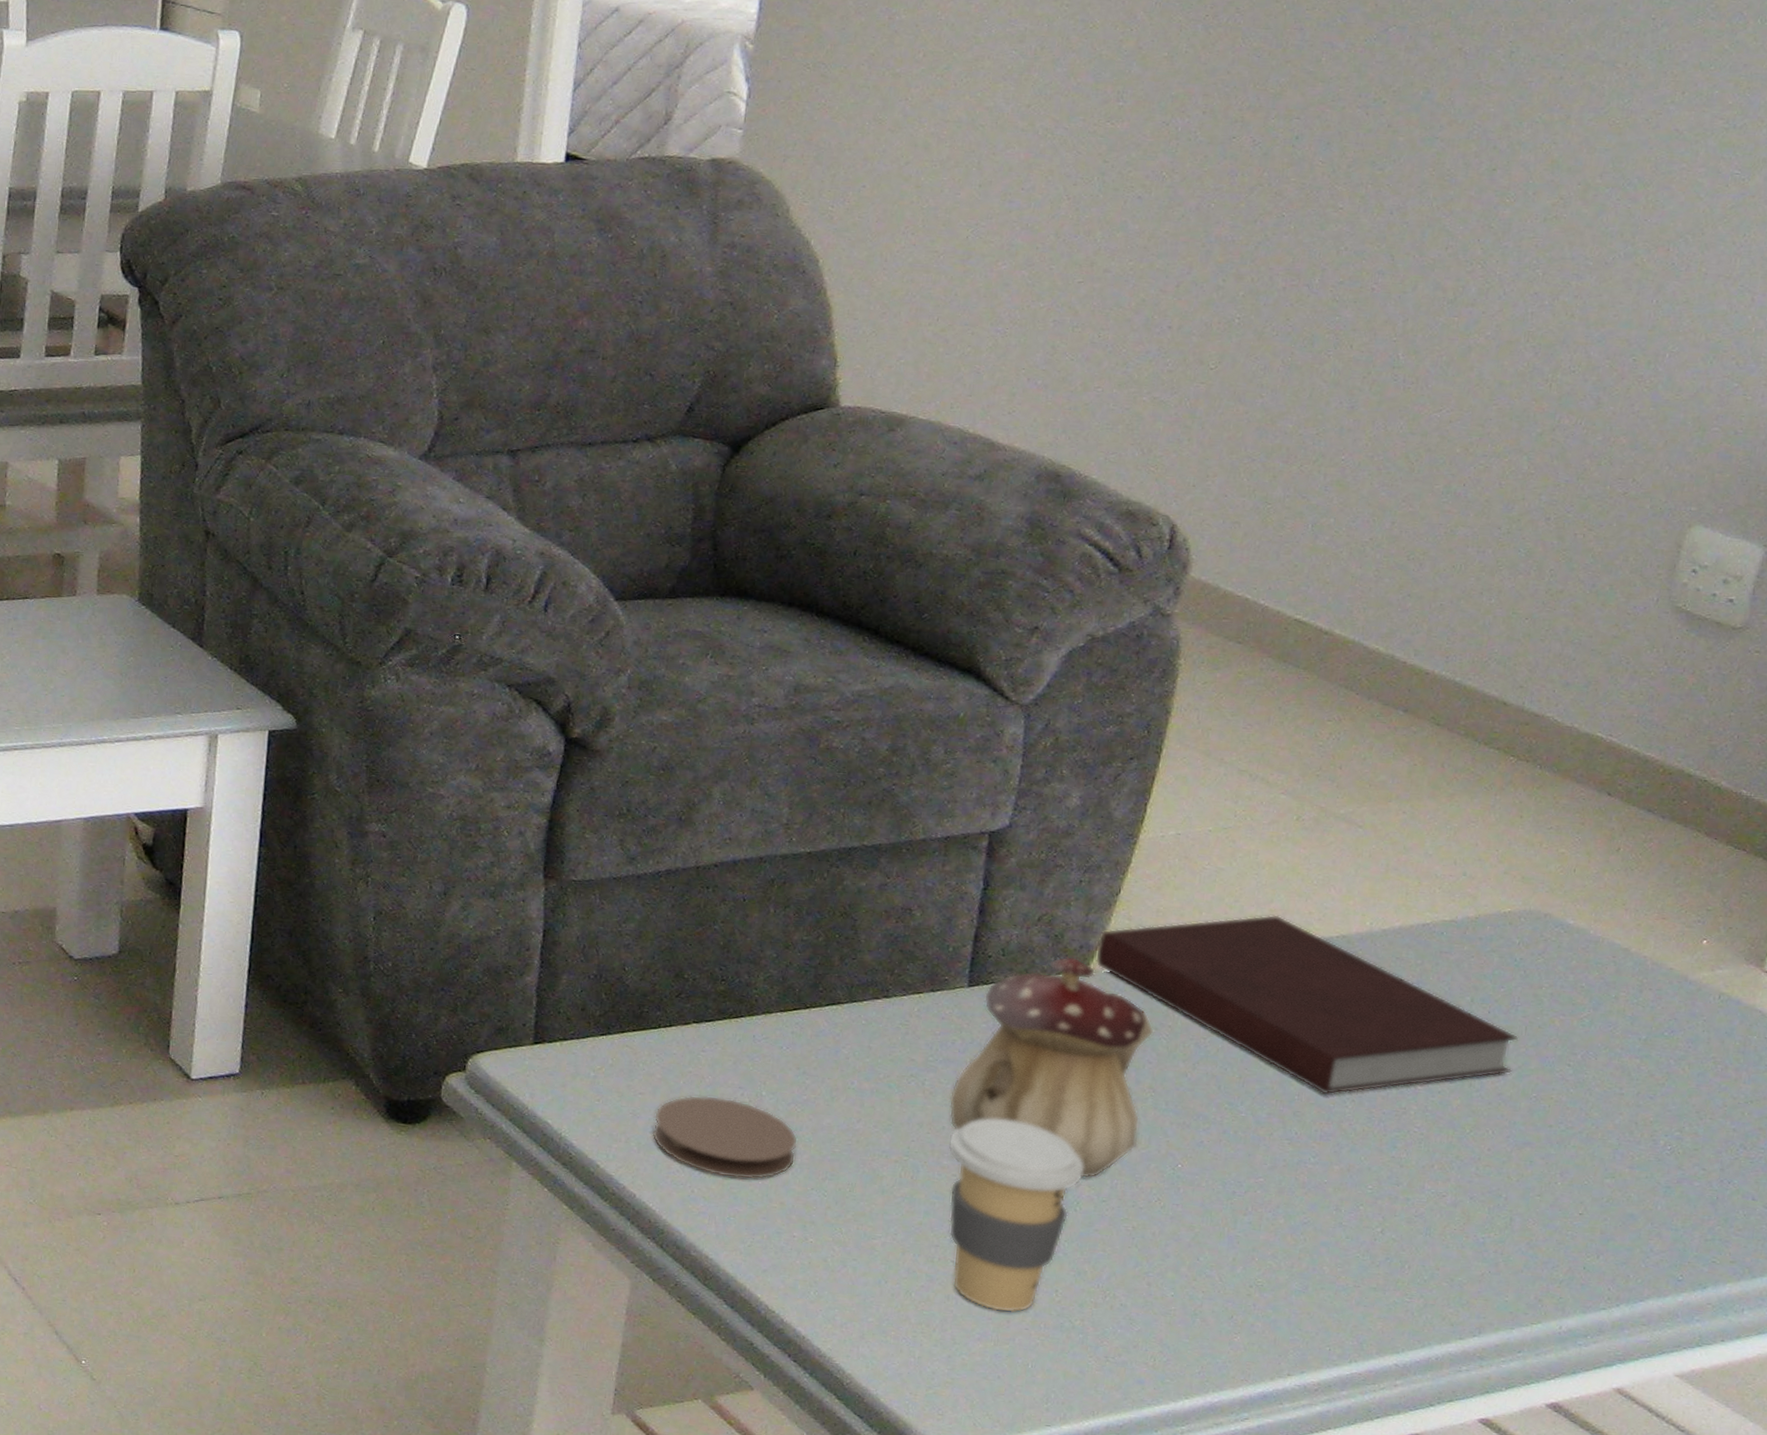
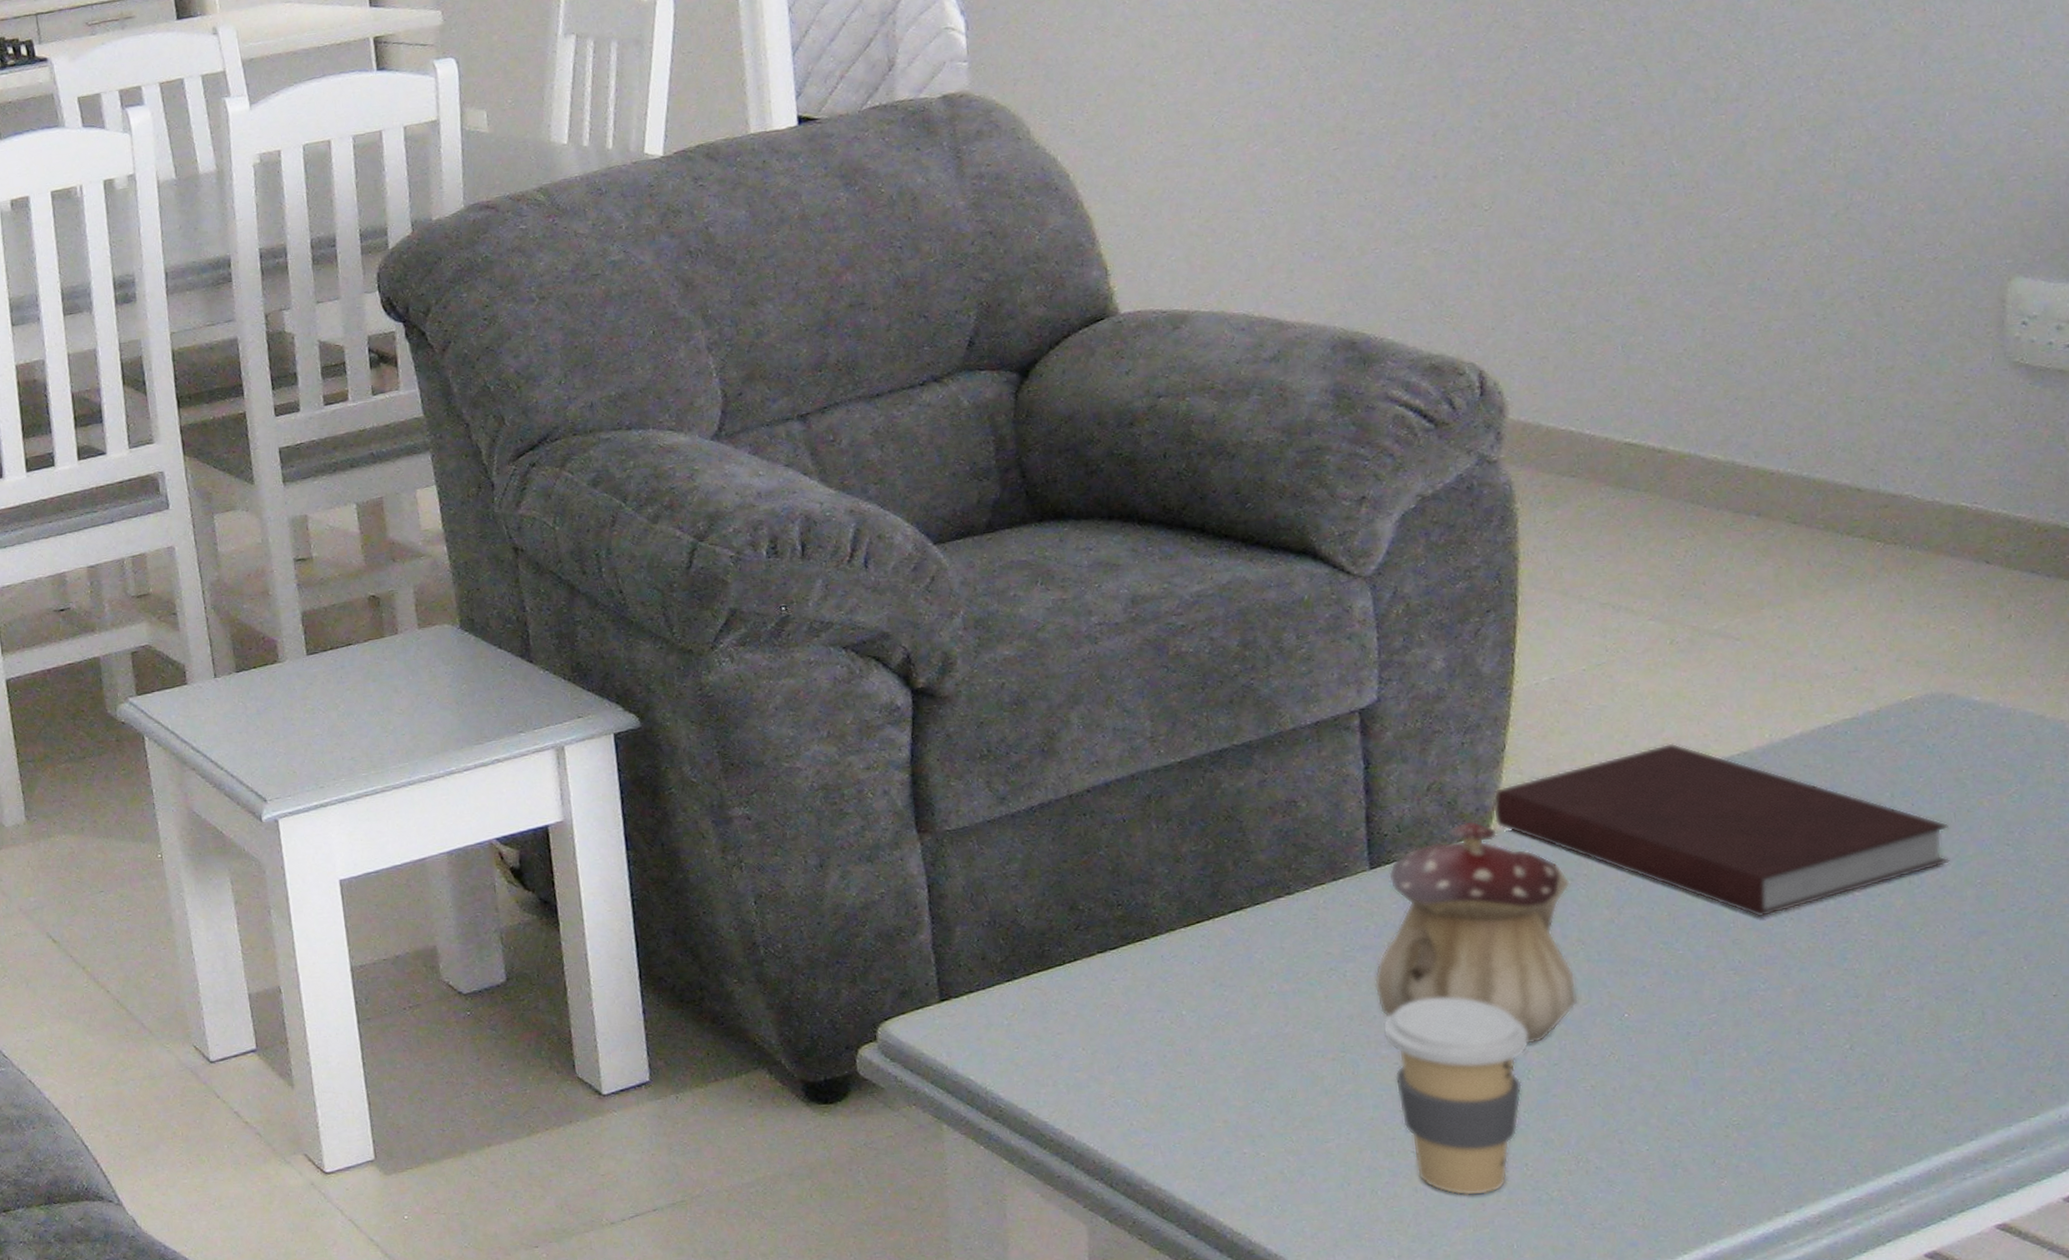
coaster: present [652,1095,798,1180] -> none [1077,1023,1230,1105]

